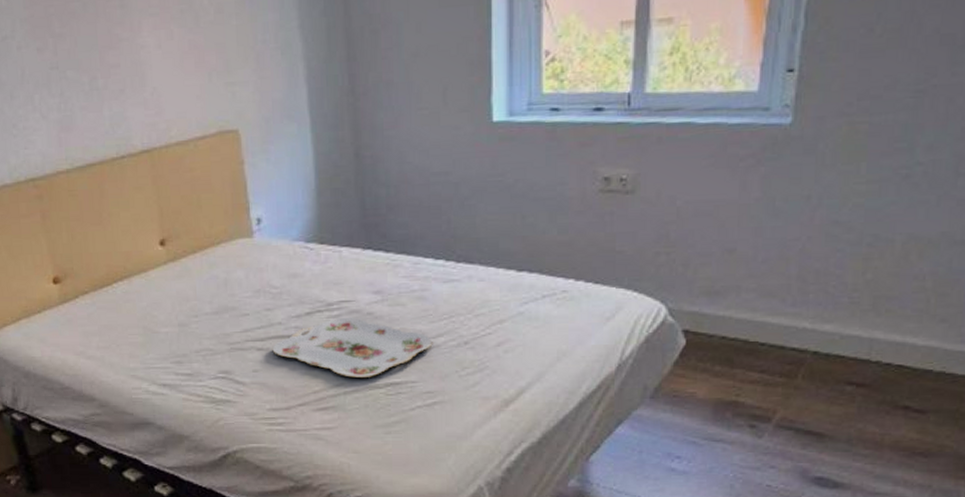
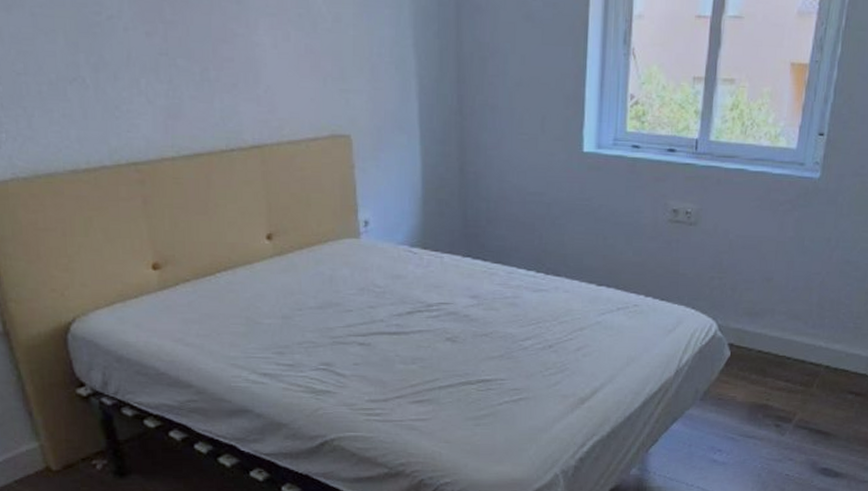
serving tray: present [272,318,432,378] -> none [373,319,520,374]

